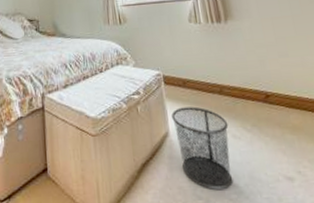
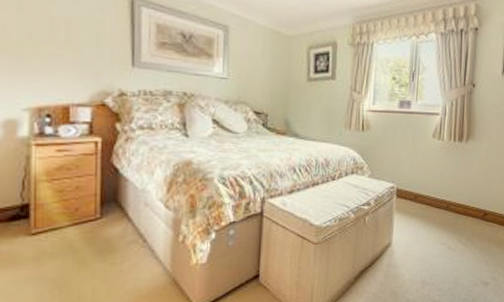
waste bin: present [172,106,233,191] -> none [397,220,447,294]

